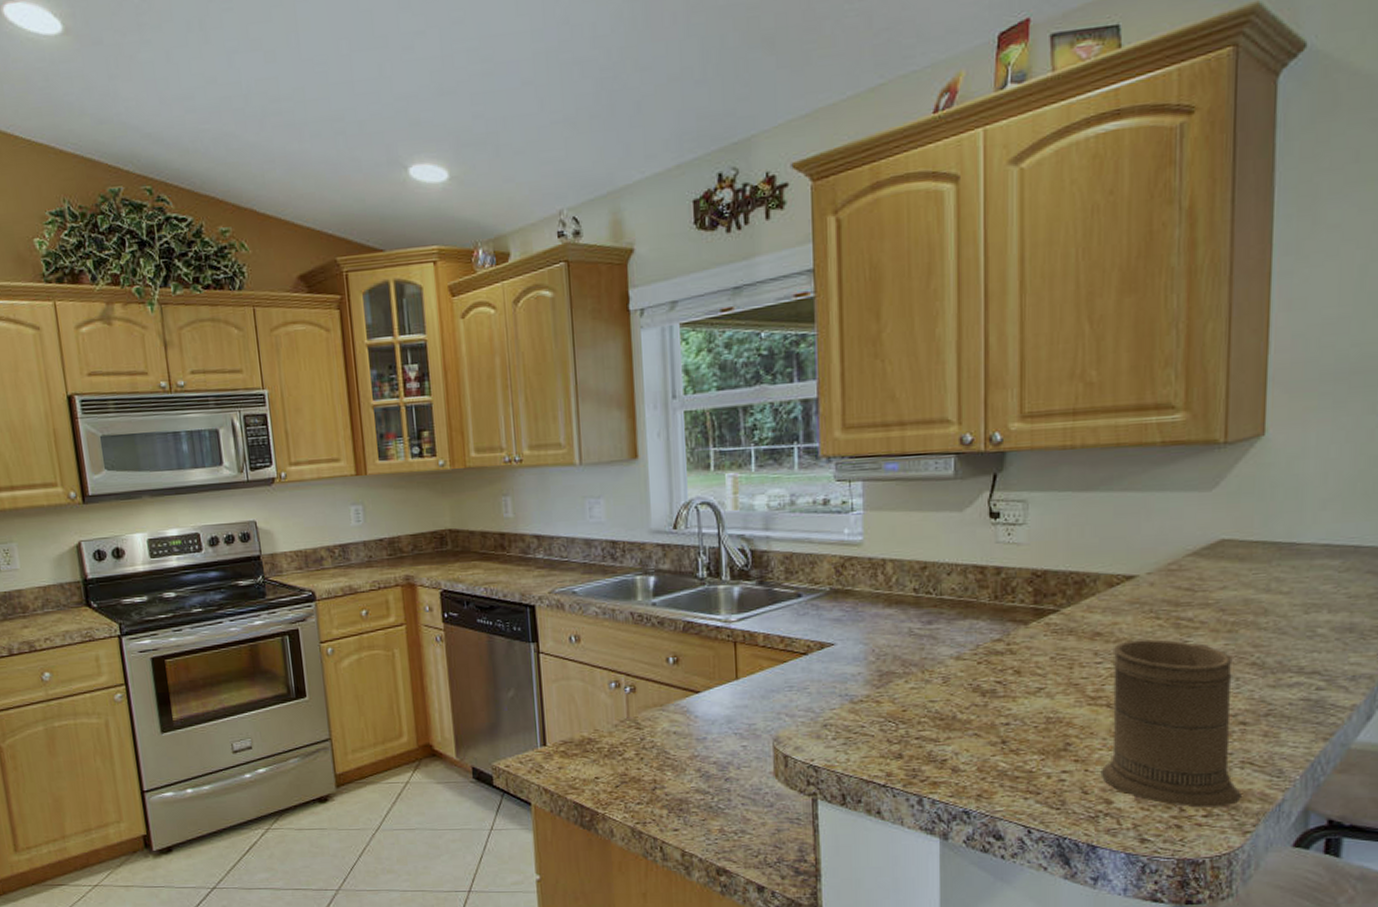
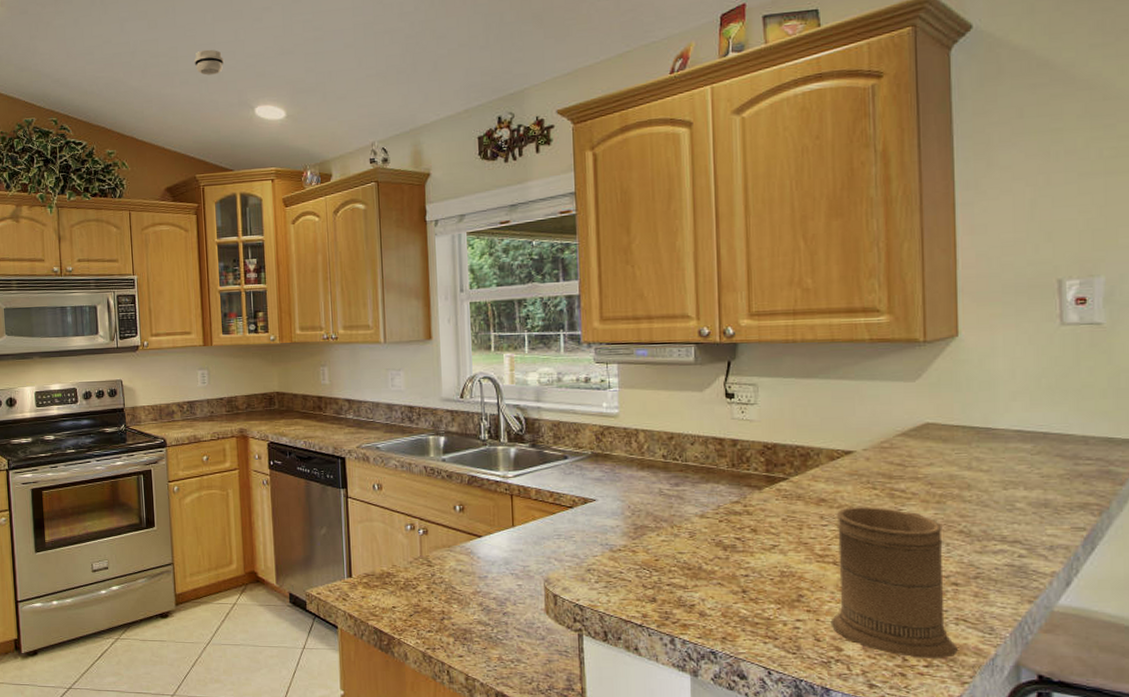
smoke detector: none [326,89,366,125] -> present [194,49,224,76]

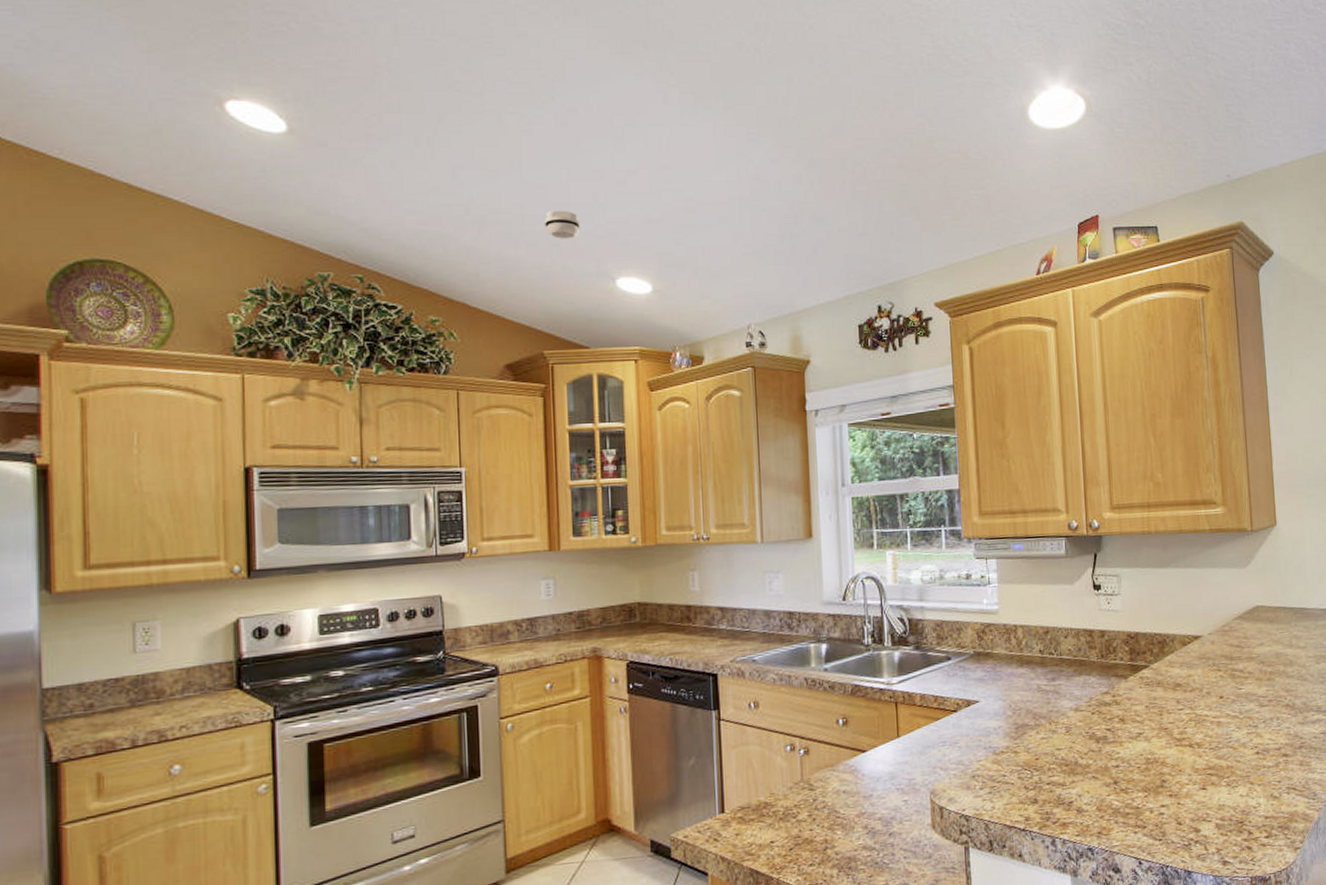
mug: present [830,507,958,659] -> none [1189,688,1290,830]

